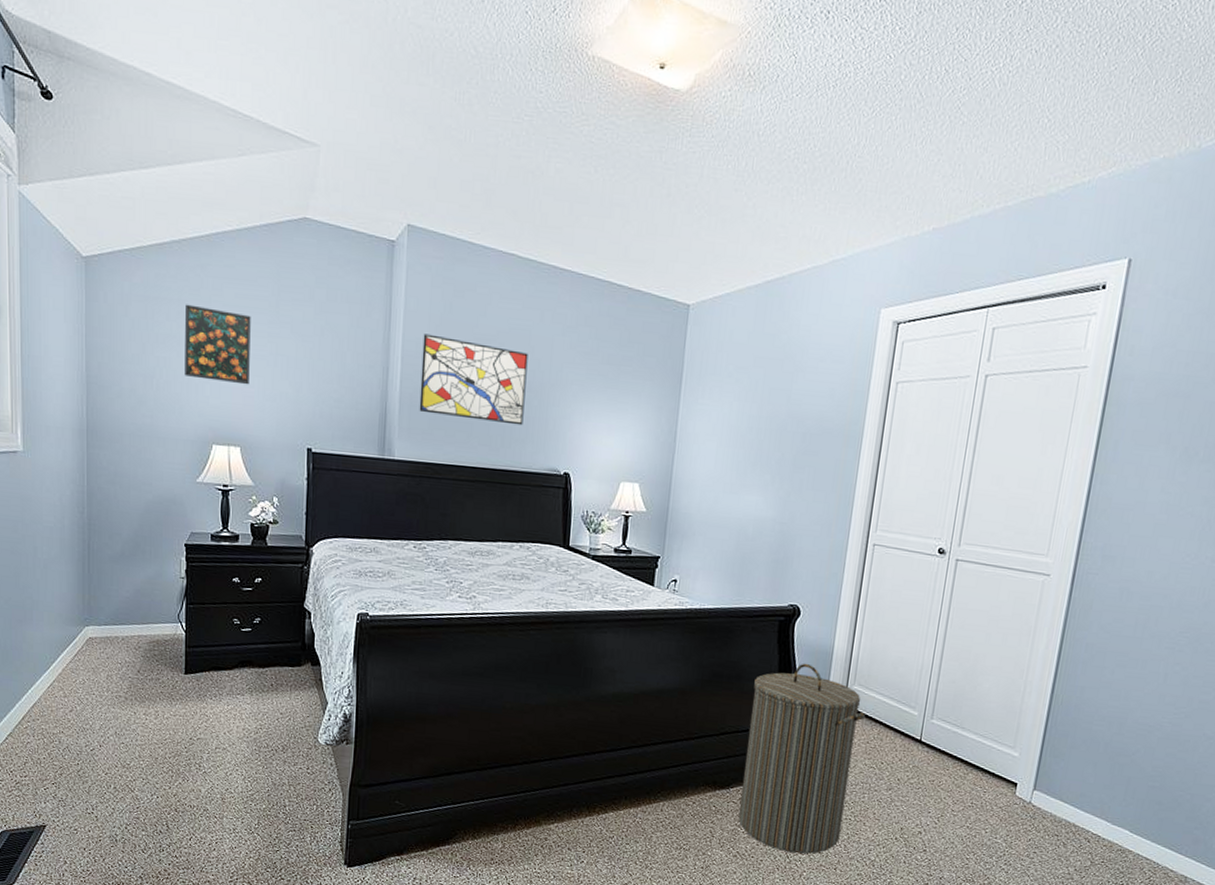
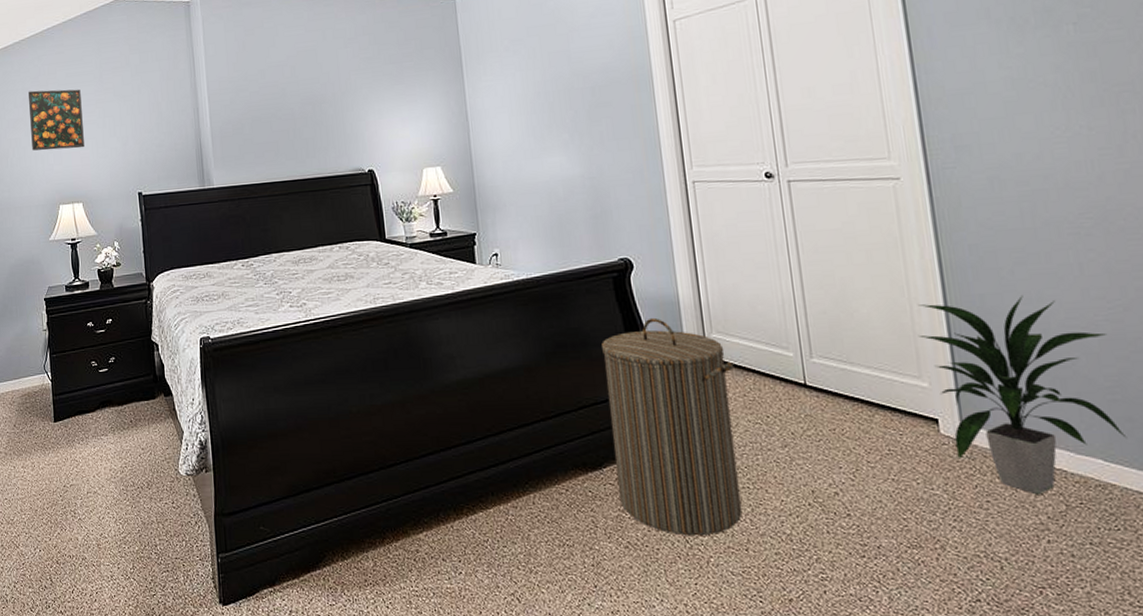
wall art: present [419,333,528,426] -> none [224,69,323,141]
indoor plant: none [1022,687,1167,852] -> present [918,294,1127,495]

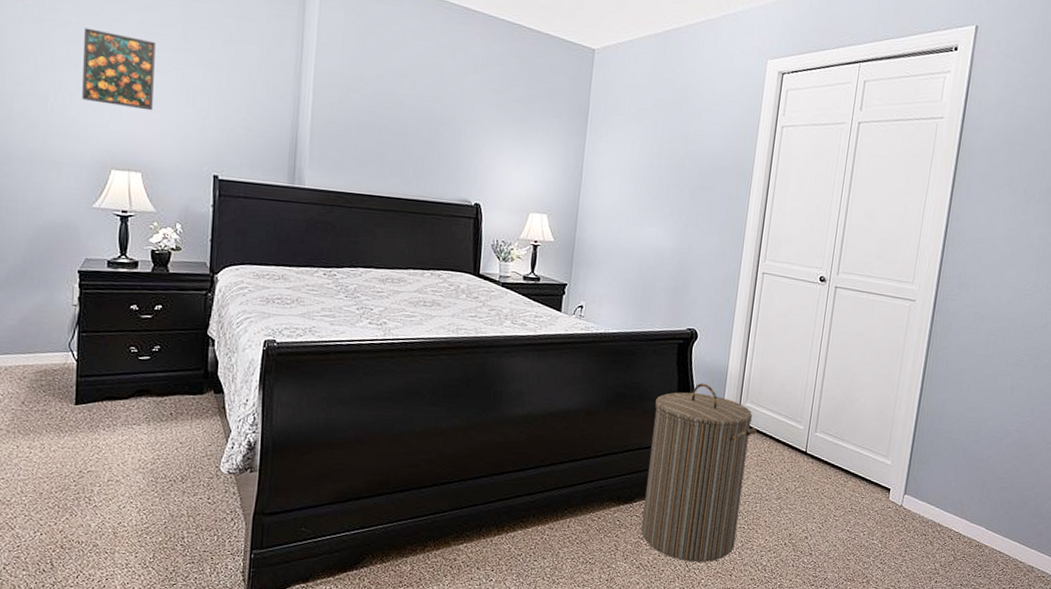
indoor plant: present [918,294,1127,495] -> none [894,401,1014,549]

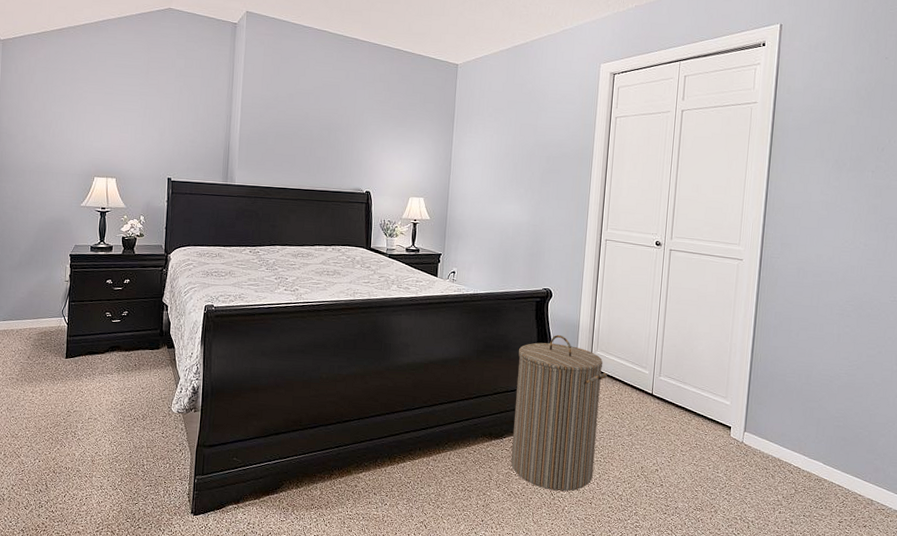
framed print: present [82,27,156,111] -> none [75,73,127,132]

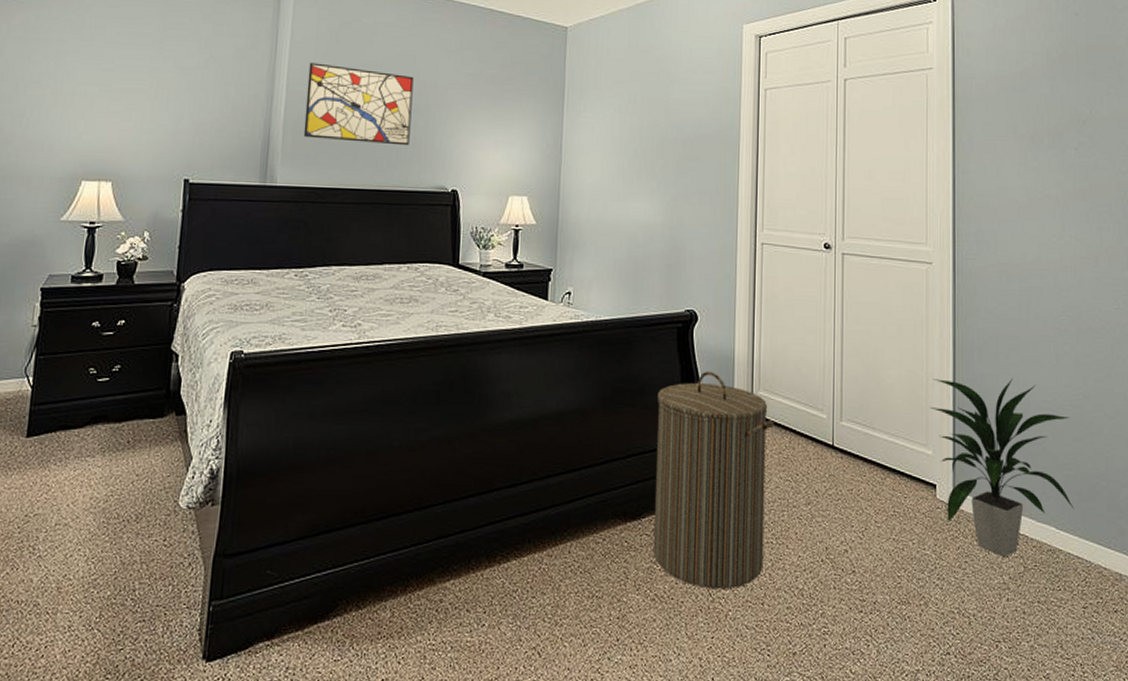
wall art: none [254,90,338,157] -> present [303,62,414,146]
indoor plant: none [731,348,844,482] -> present [929,377,1075,557]

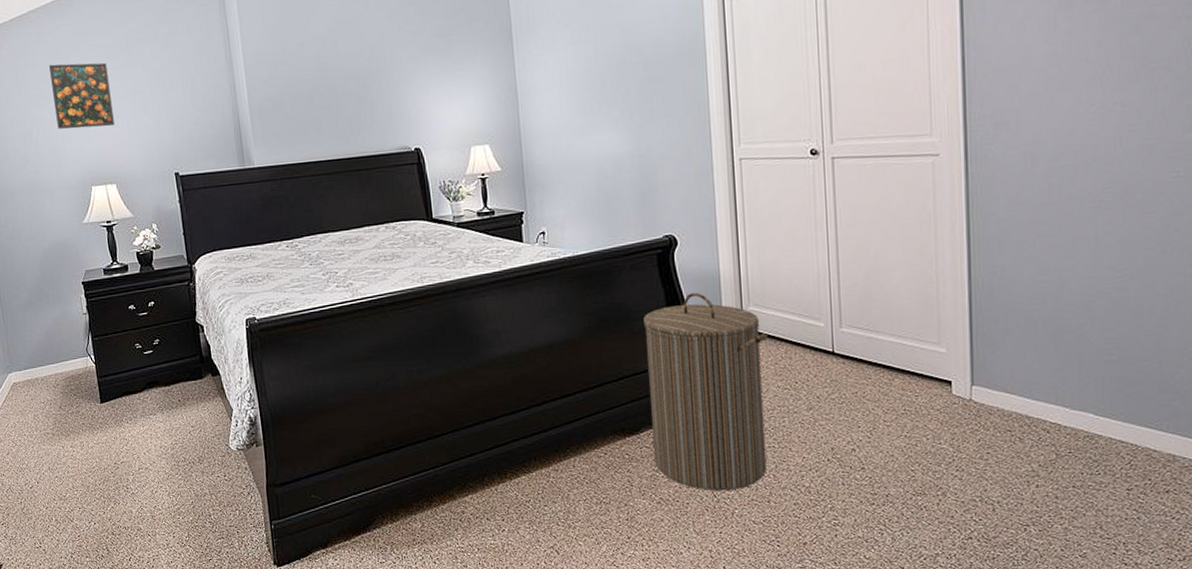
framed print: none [57,43,133,119] -> present [49,62,115,129]
wall art: present [303,62,414,146] -> none [261,42,368,119]
indoor plant: present [929,377,1075,557] -> none [941,265,1118,446]

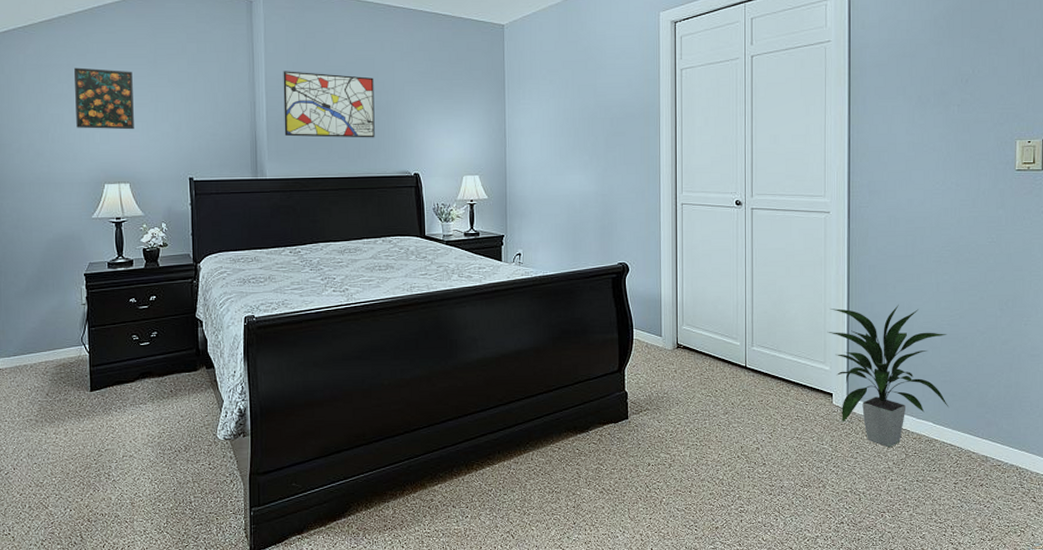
wall art: none [261,42,368,119] -> present [283,71,375,138]
laundry hamper: present [643,292,768,491] -> none [598,312,696,482]
indoor plant: none [941,265,1118,446] -> present [827,304,949,448]

